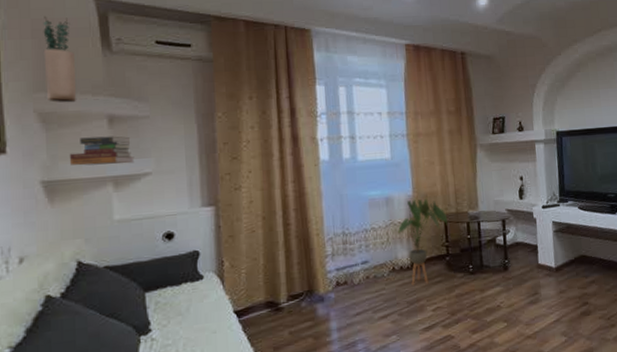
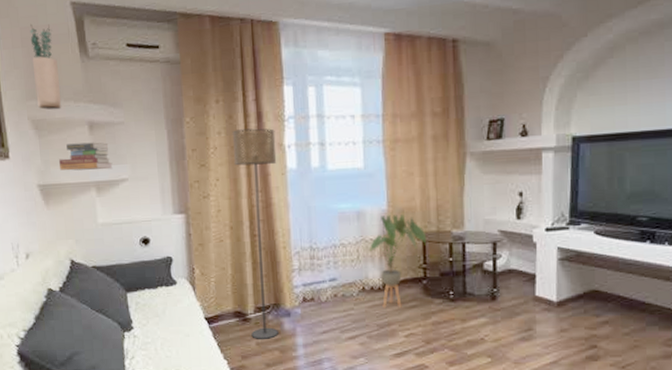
floor lamp: none [266,123,312,328] -> present [233,128,278,339]

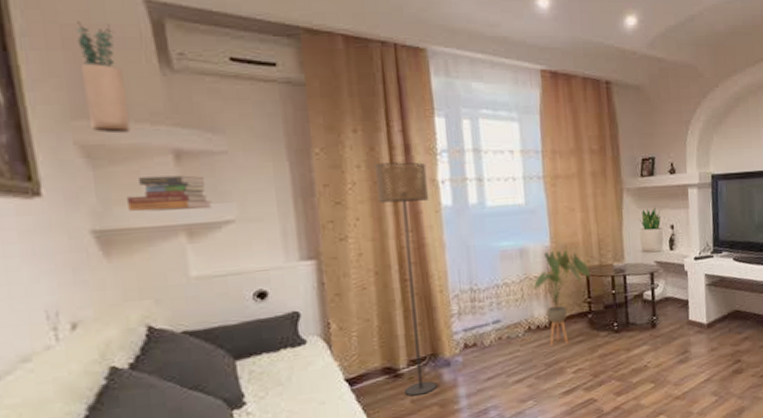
planter: none [482,172,510,221] -> present [639,207,664,253]

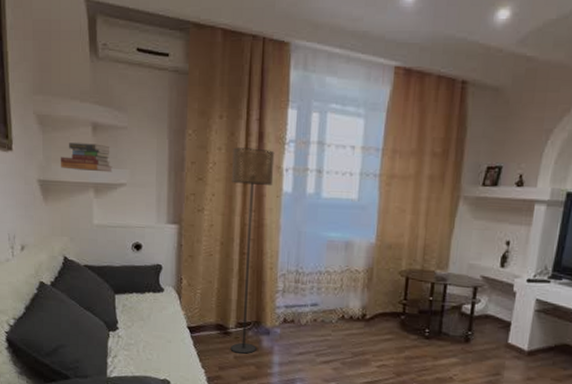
vase: present [76,20,131,134] -> none [42,16,68,107]
house plant: present [534,250,590,346] -> none [354,247,411,339]
planter: present [639,207,664,253] -> none [468,219,499,267]

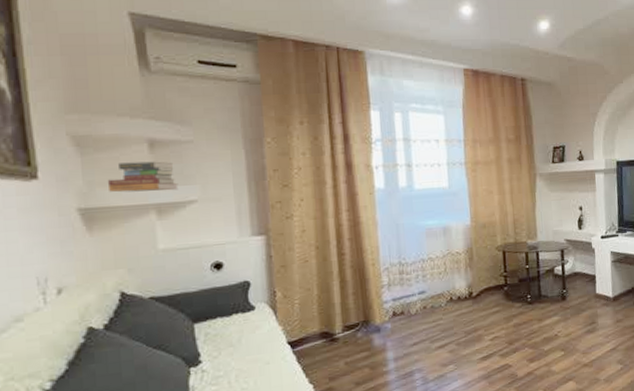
floor lamp: present [230,147,275,354] -> none [318,150,368,359]

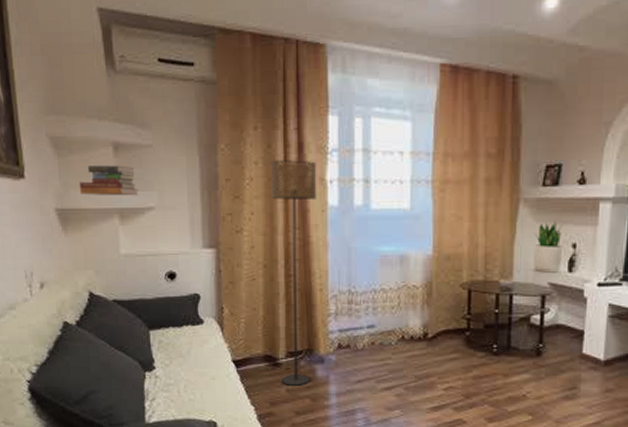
floor lamp: none [318,150,368,359] -> present [270,160,317,386]
planter: none [550,190,573,232] -> present [534,222,563,273]

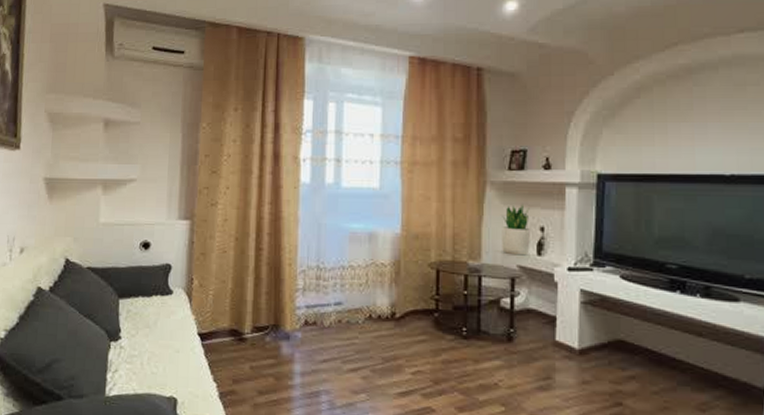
books: present [79,165,139,196] -> none [68,139,123,168]
floor lamp: present [270,160,317,386] -> none [246,139,291,363]

